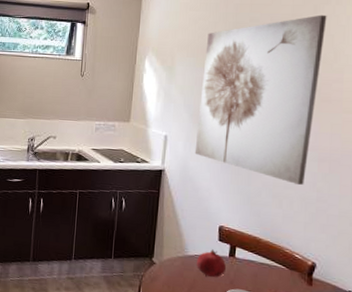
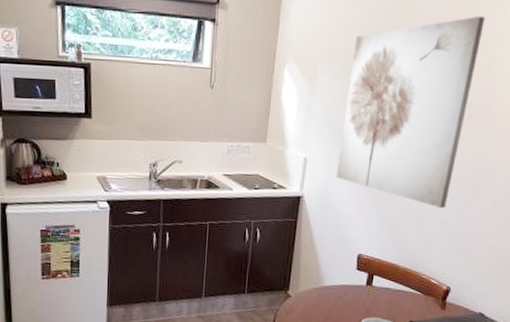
fruit: present [197,249,227,277] -> none [333,279,363,307]

